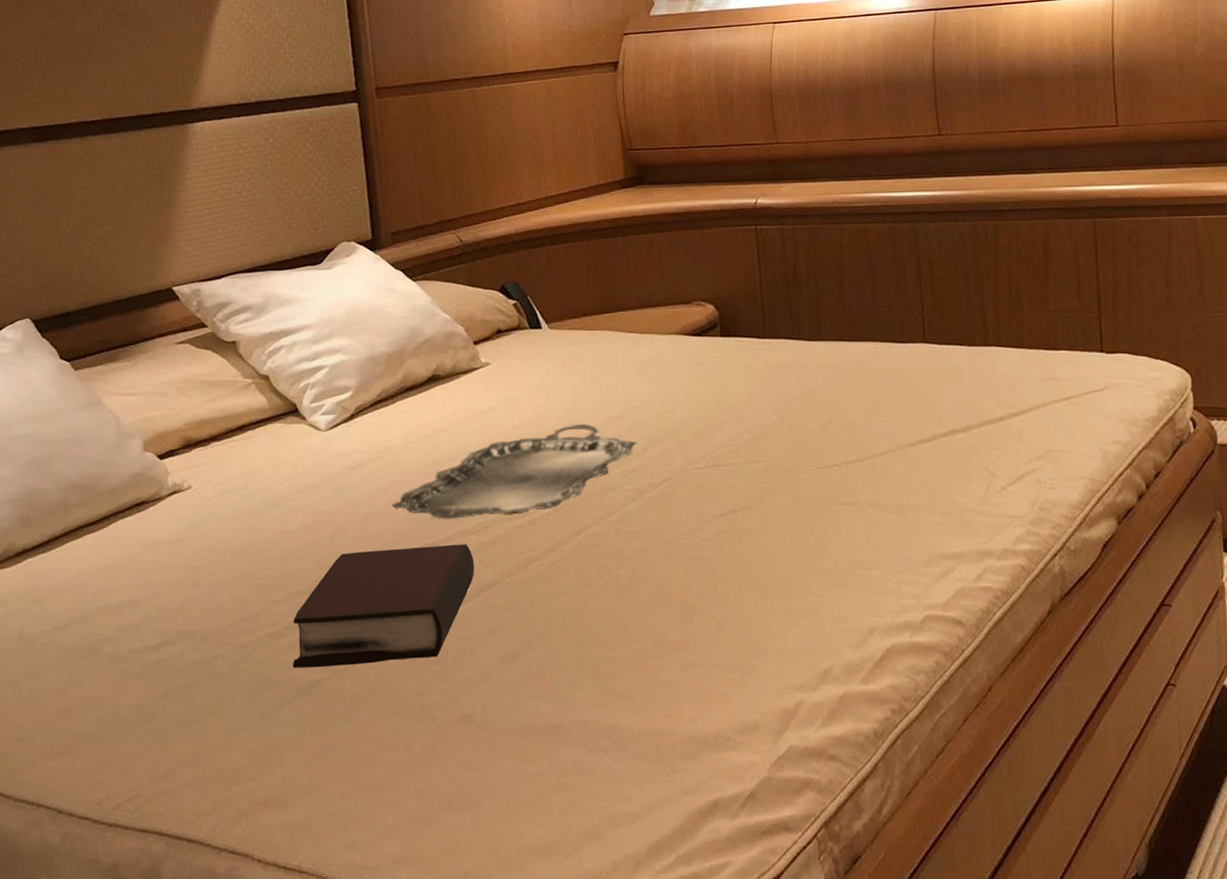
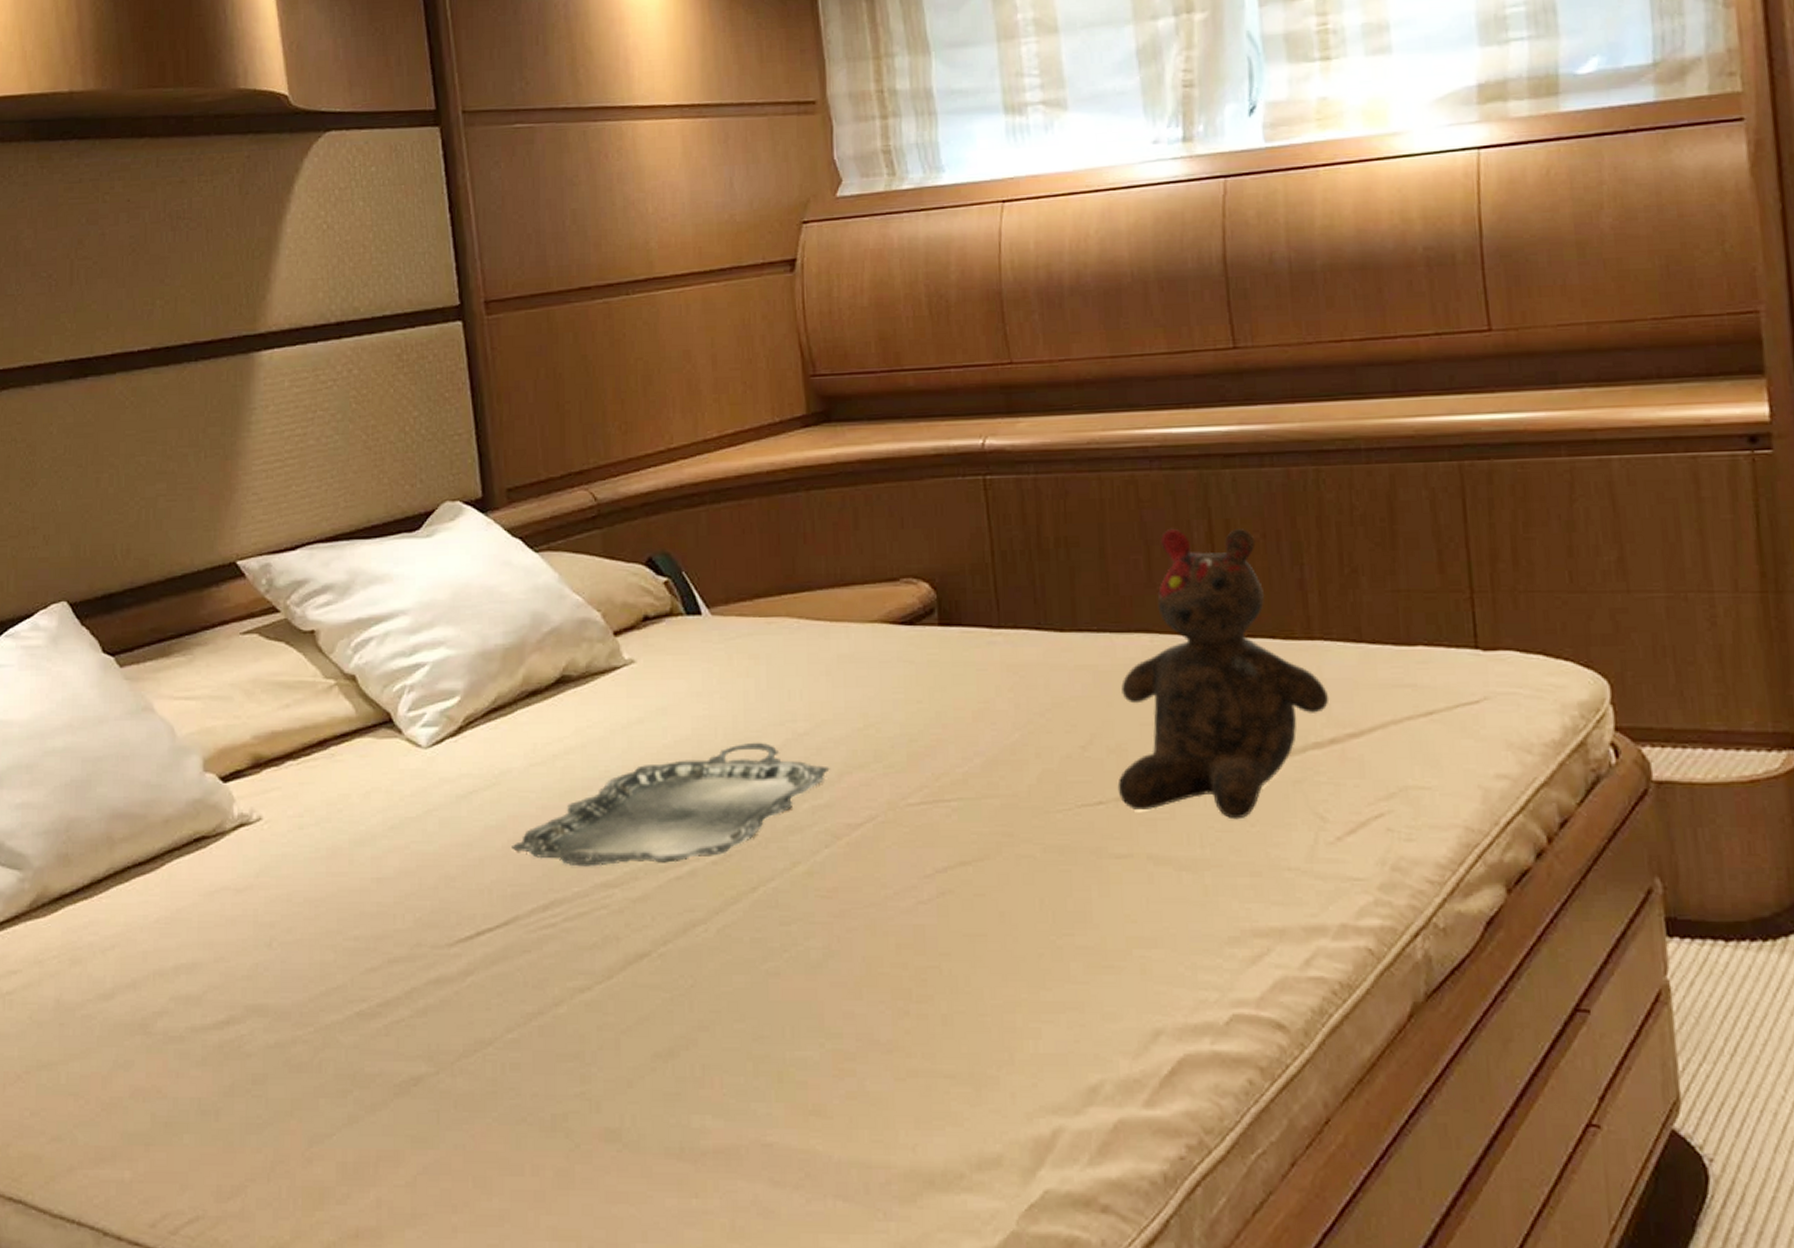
bible: present [293,544,474,668] -> none [389,900,619,1059]
teddy bear: none [848,266,1000,476] -> present [1117,529,1330,820]

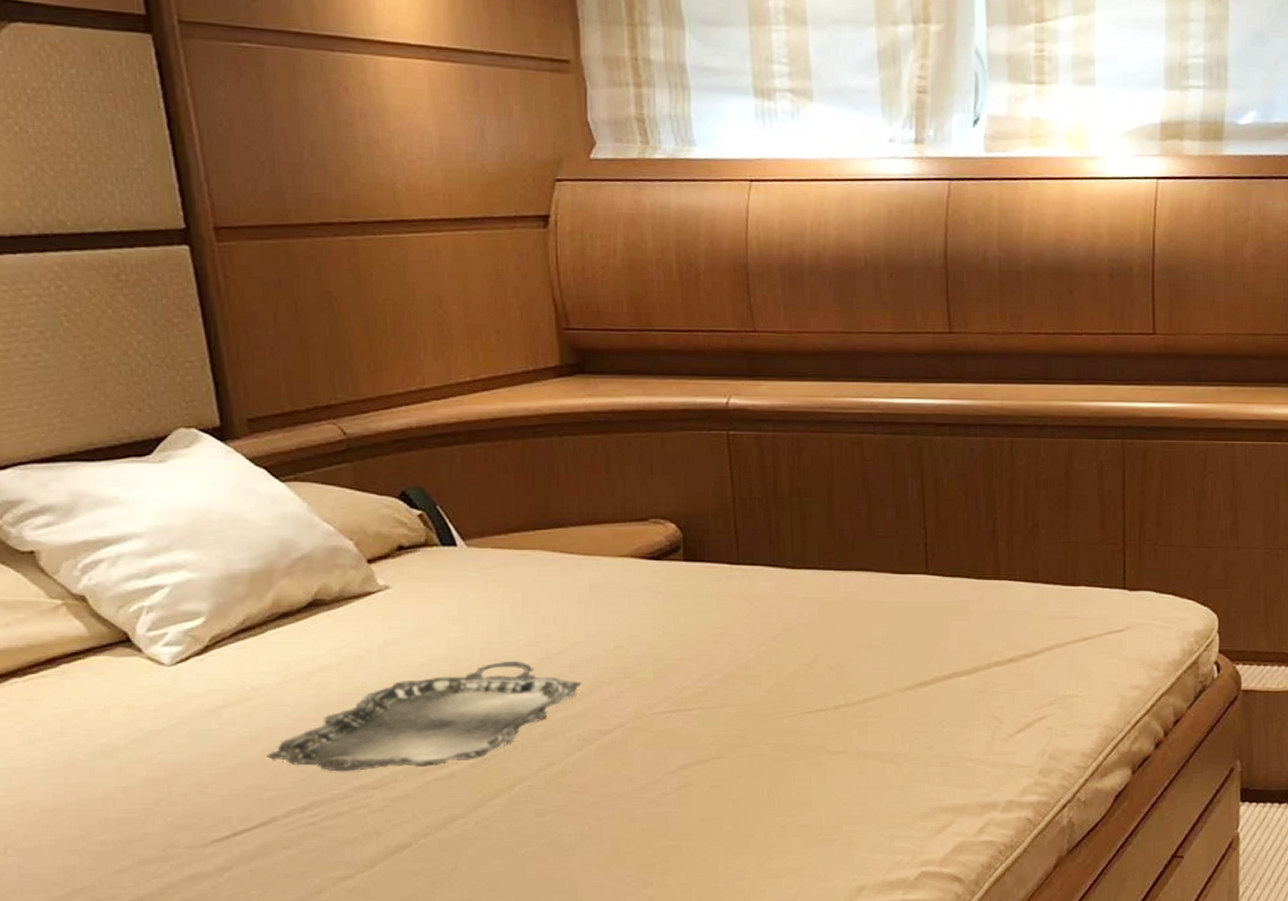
teddy bear: present [1117,529,1330,820] -> none [836,485,1010,722]

